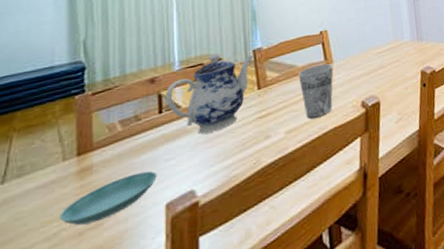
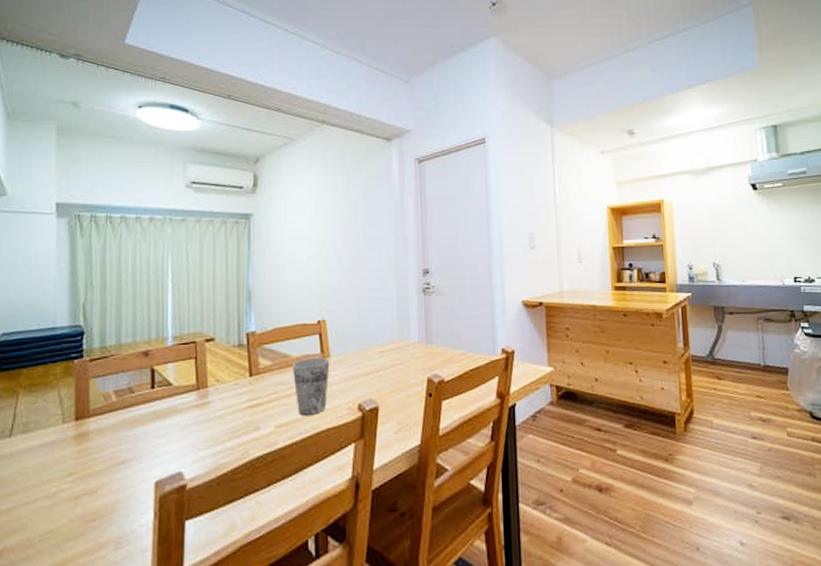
saucer: present [60,170,157,226] -> none [59,445,148,489]
teapot: present [165,53,254,134] -> none [157,332,247,416]

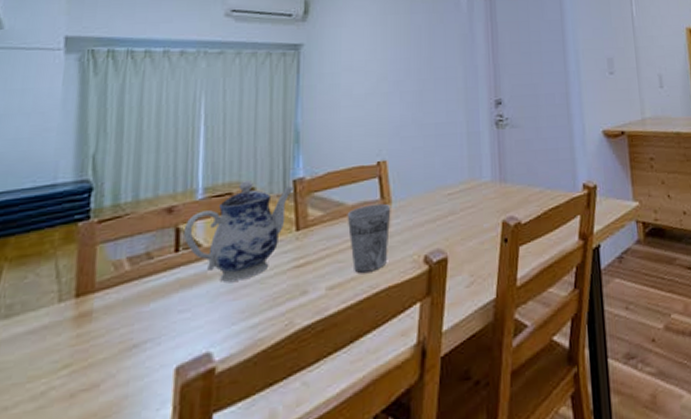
teapot: none [157,332,247,416] -> present [183,180,294,282]

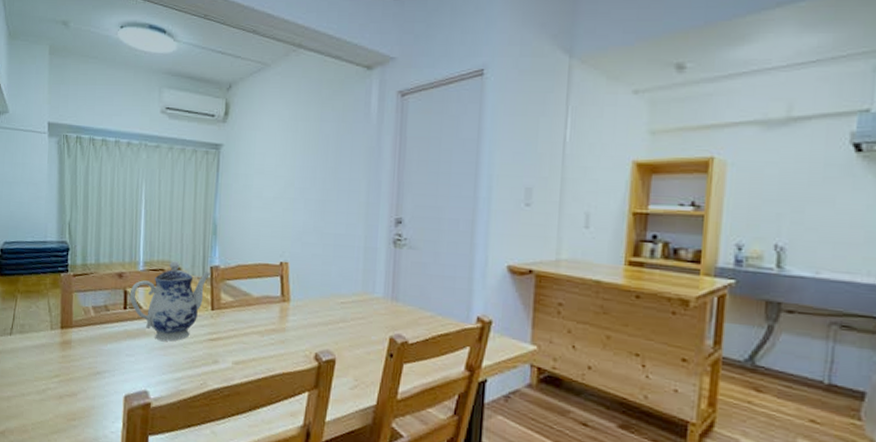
cup: present [347,203,391,273] -> none [252,299,290,357]

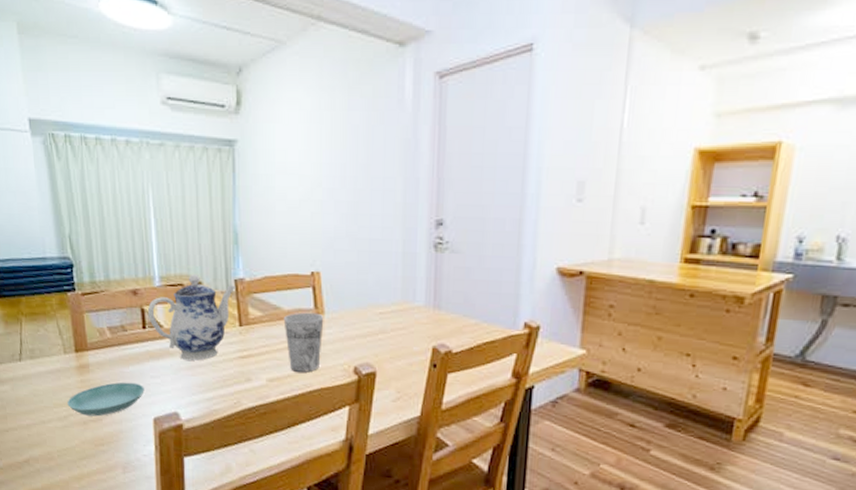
saucer: none [47,359,119,392] -> present [67,382,145,417]
cup: none [252,299,290,357] -> present [283,312,324,373]

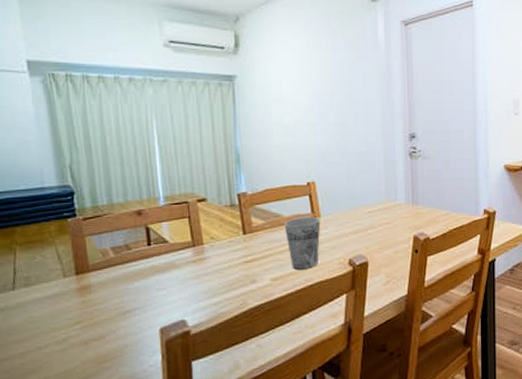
saucer: present [67,382,145,417] -> none [67,297,150,336]
teapot: present [147,275,236,361] -> none [152,192,239,270]

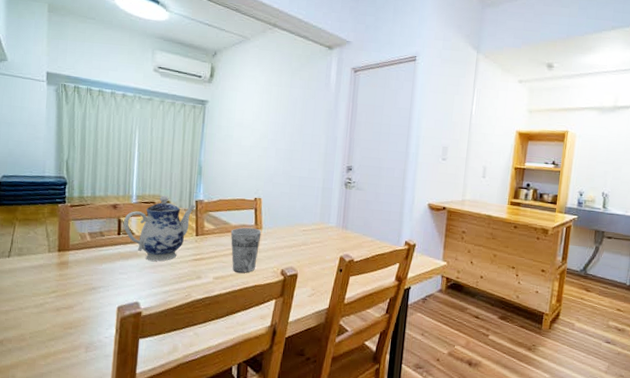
teapot: none [152,192,239,270] -> present [123,195,196,261]

